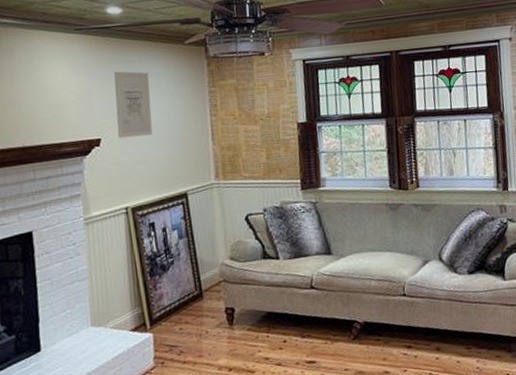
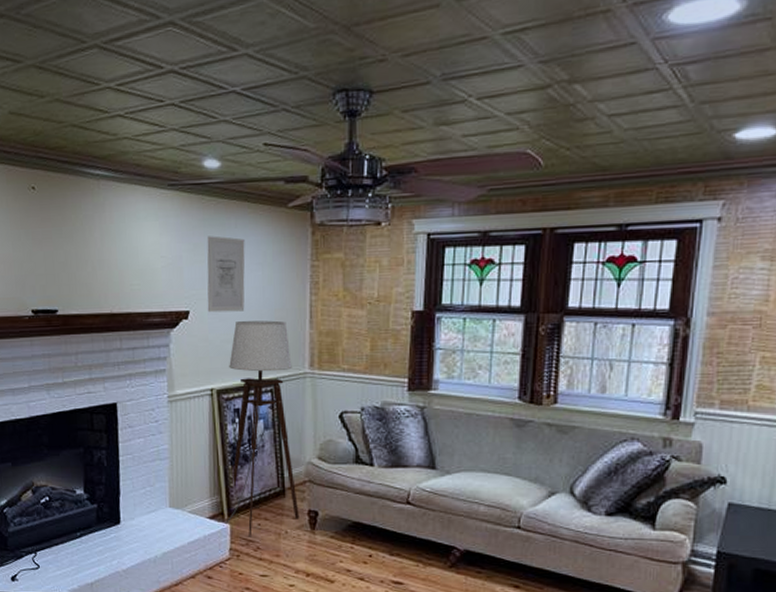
floor lamp: none [141,140,218,343] -> present [223,320,300,537]

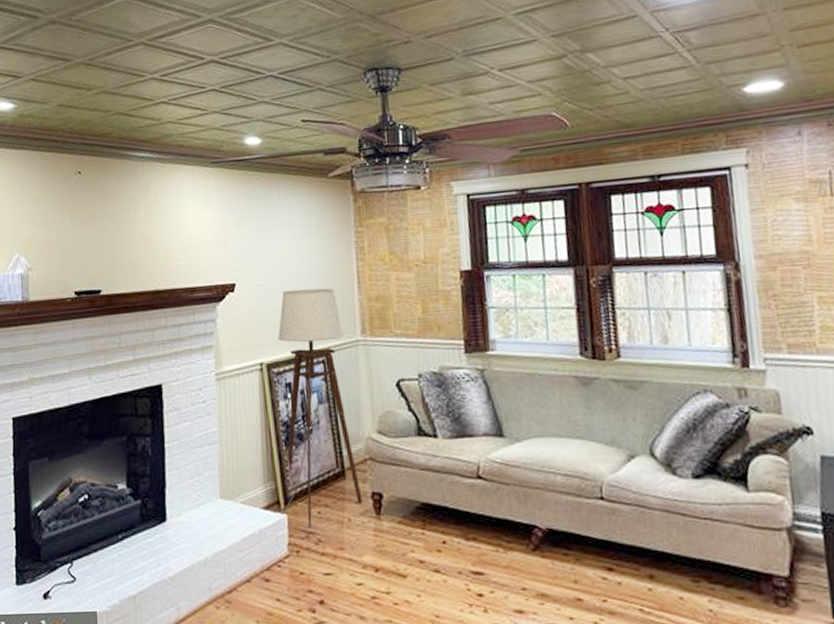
wall art: present [207,236,245,313] -> none [250,208,292,284]

